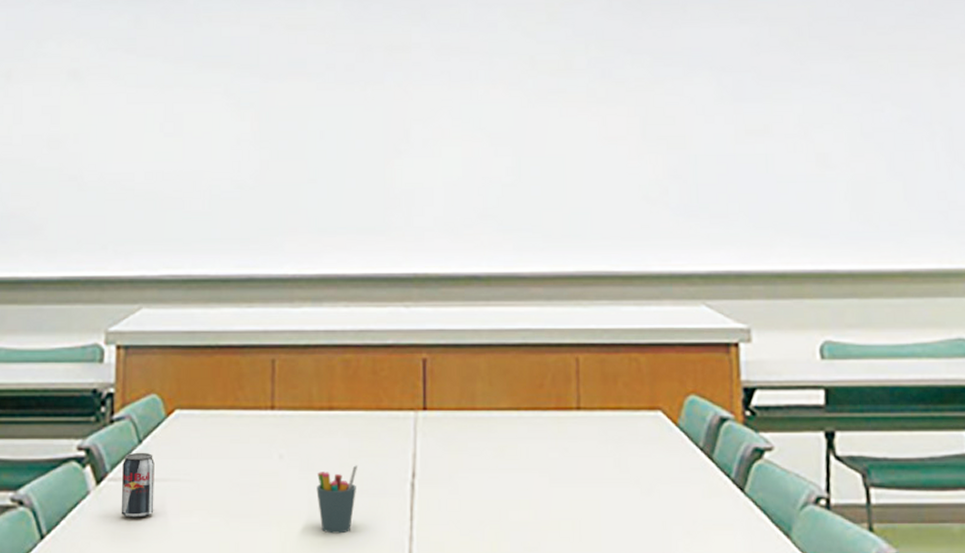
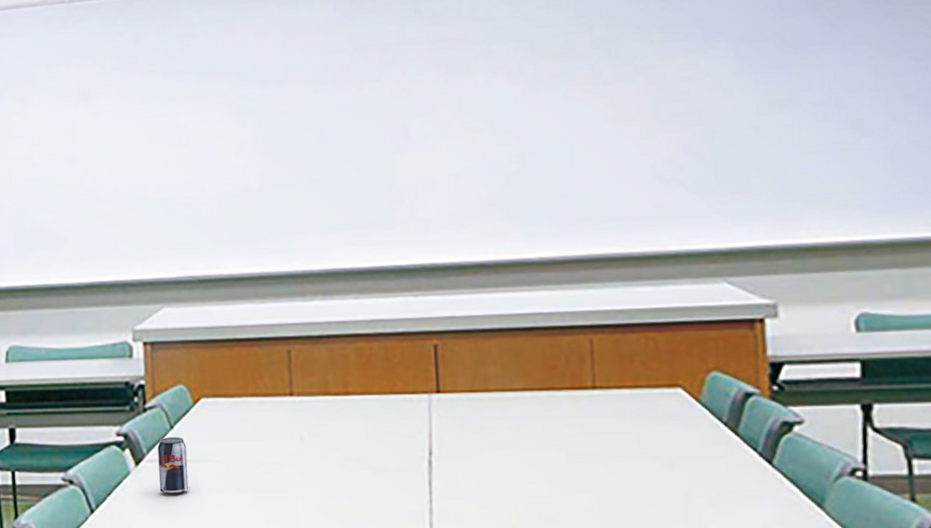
pen holder: present [316,465,357,534] -> none [337,445,376,507]

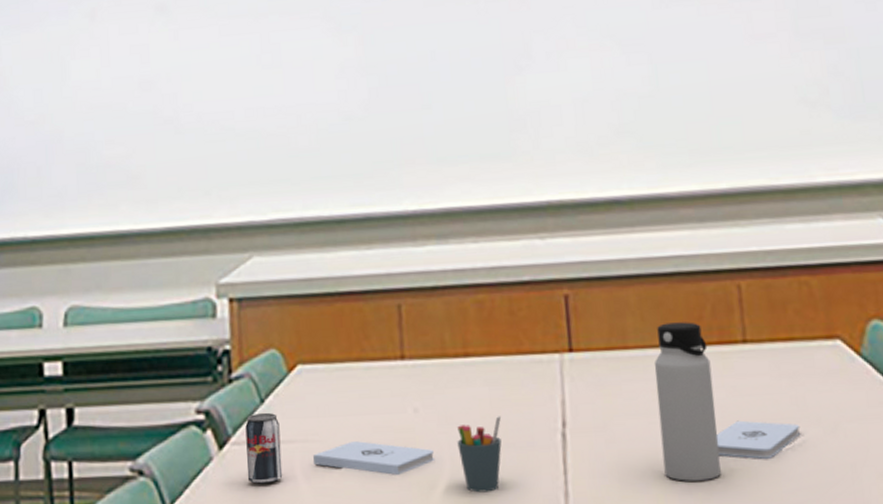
notepad: none [214,462,317,490] -> present [312,441,434,475]
pen holder: none [337,445,376,507] -> present [457,416,502,493]
water bottle: none [511,370,568,503] -> present [654,322,721,481]
notepad: none [564,454,641,487] -> present [715,420,800,459]

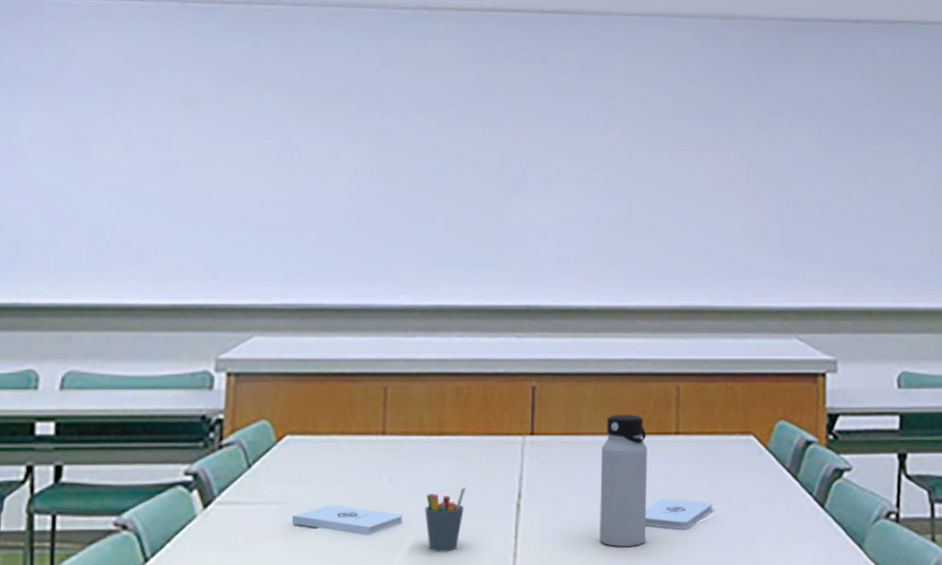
beverage can: present [245,412,283,485] -> none [228,476,264,541]

